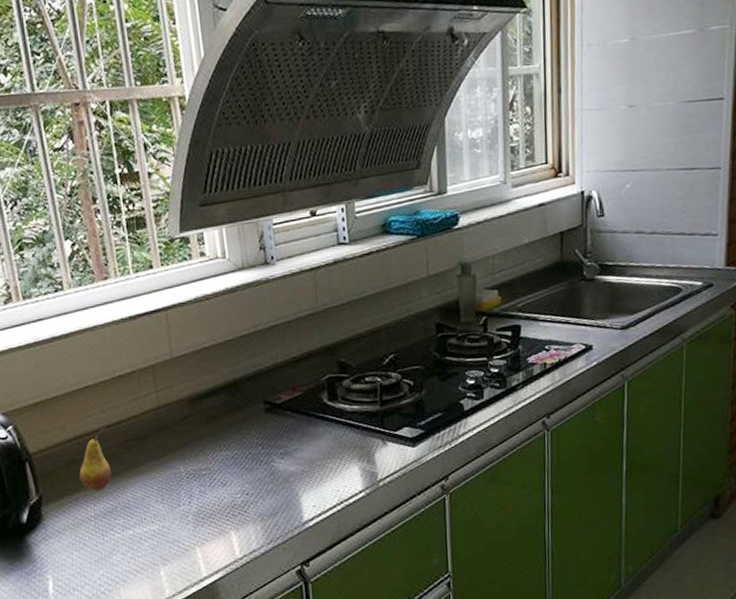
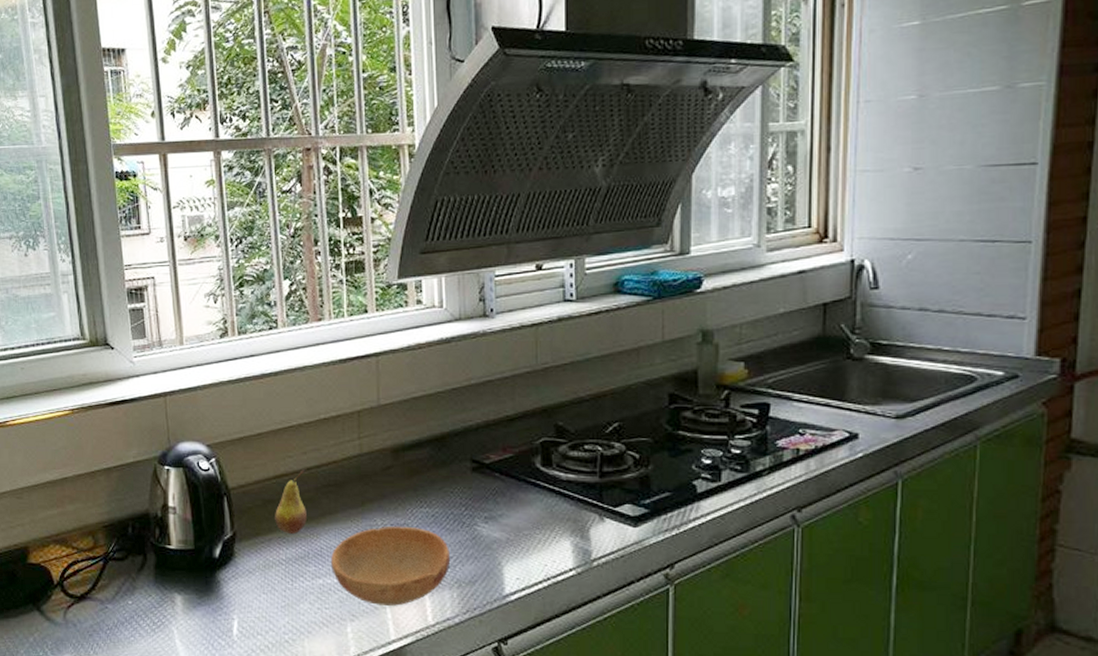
bowl: none [139,470,253,547] -> present [331,526,451,606]

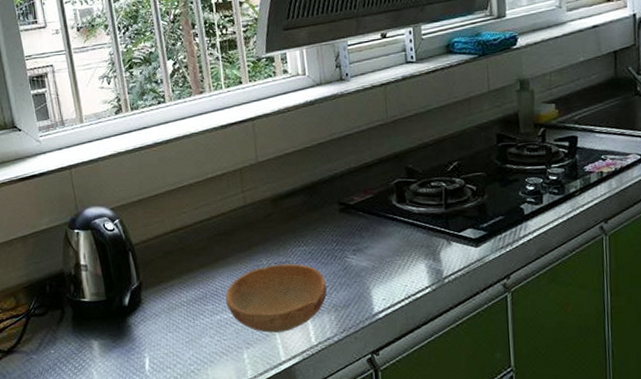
fruit: present [275,469,307,534] -> none [174,223,203,279]

